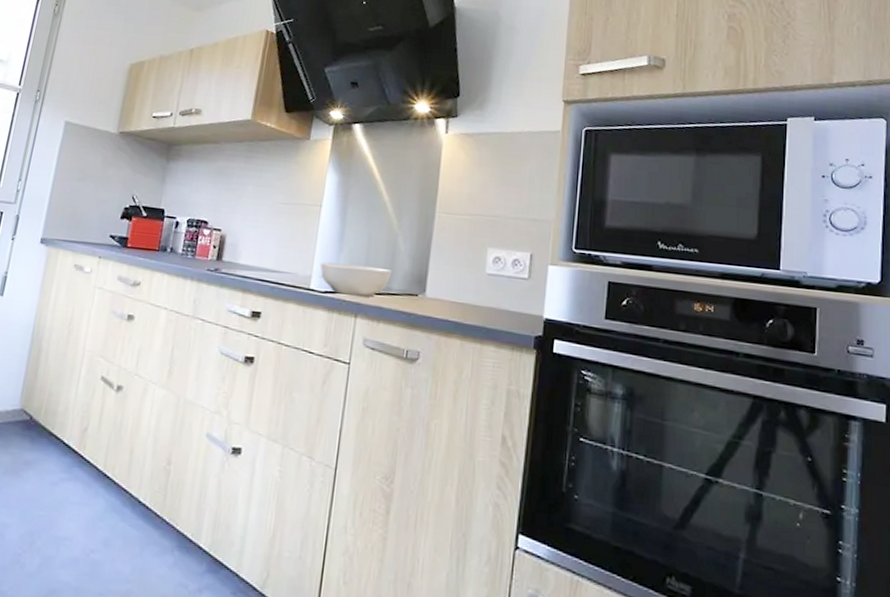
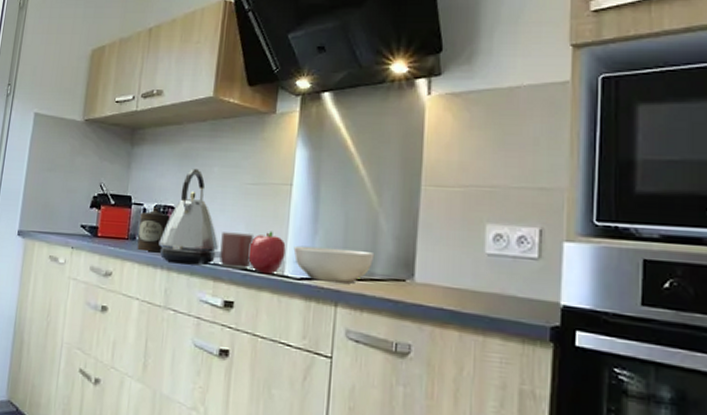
canister: none [167,221,203,265] -> present [137,207,170,253]
kettle: none [190,186,250,278] -> present [159,168,219,265]
mug: none [248,247,284,283] -> present [218,232,255,270]
fruit: none [277,247,313,288] -> present [248,231,286,275]

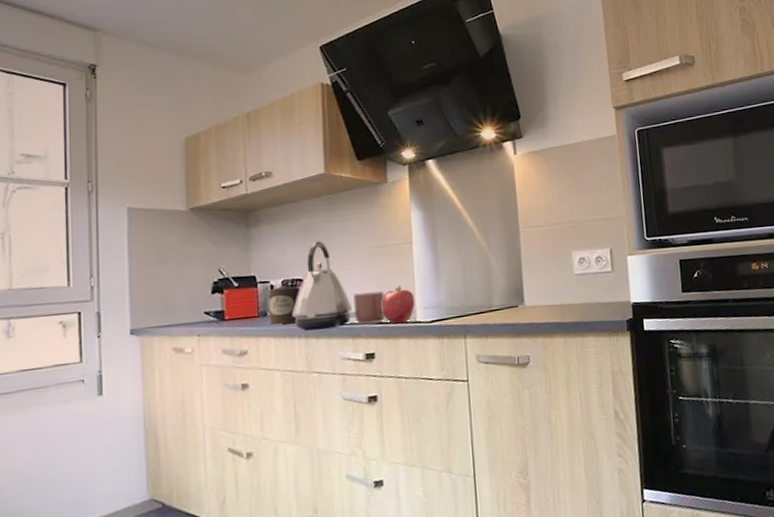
bowl: present [293,245,375,284] -> none [421,288,491,321]

